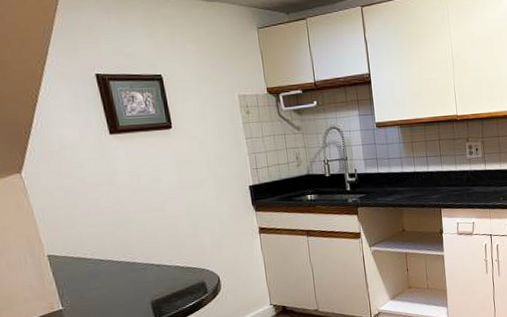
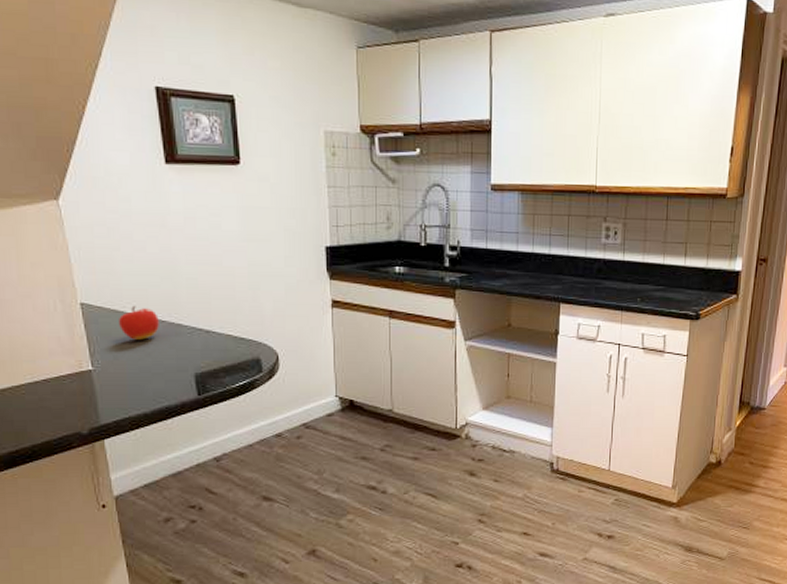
fruit: none [82,251,117,280] -> present [119,305,159,340]

